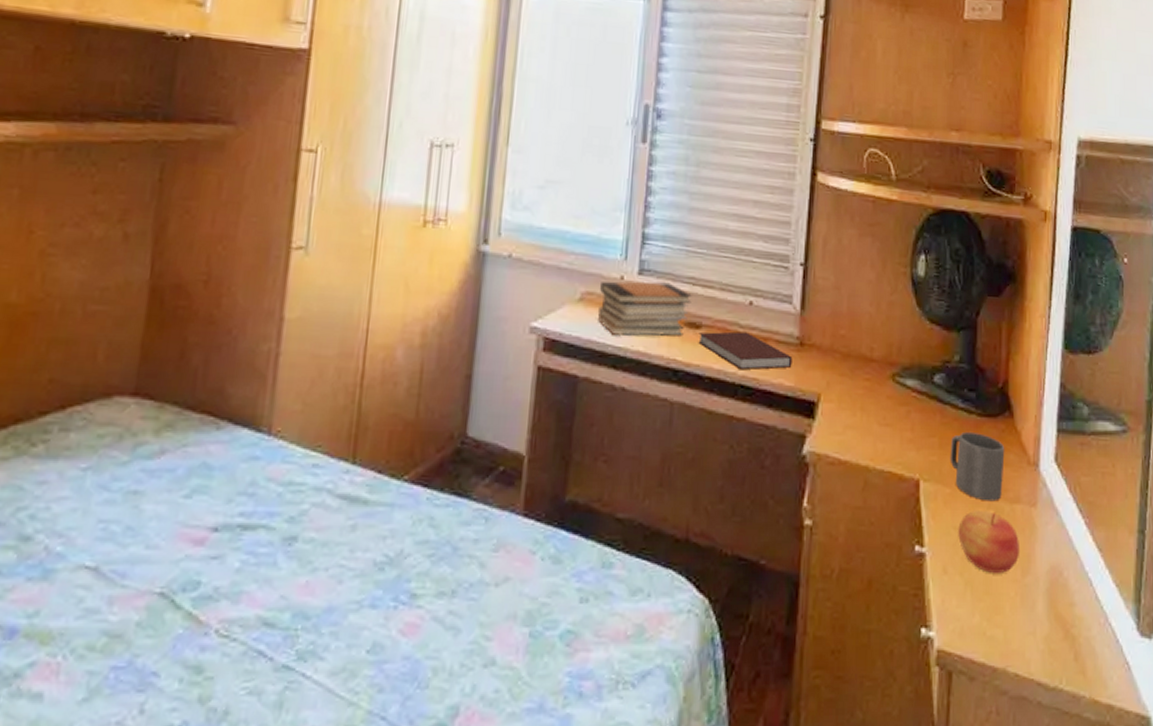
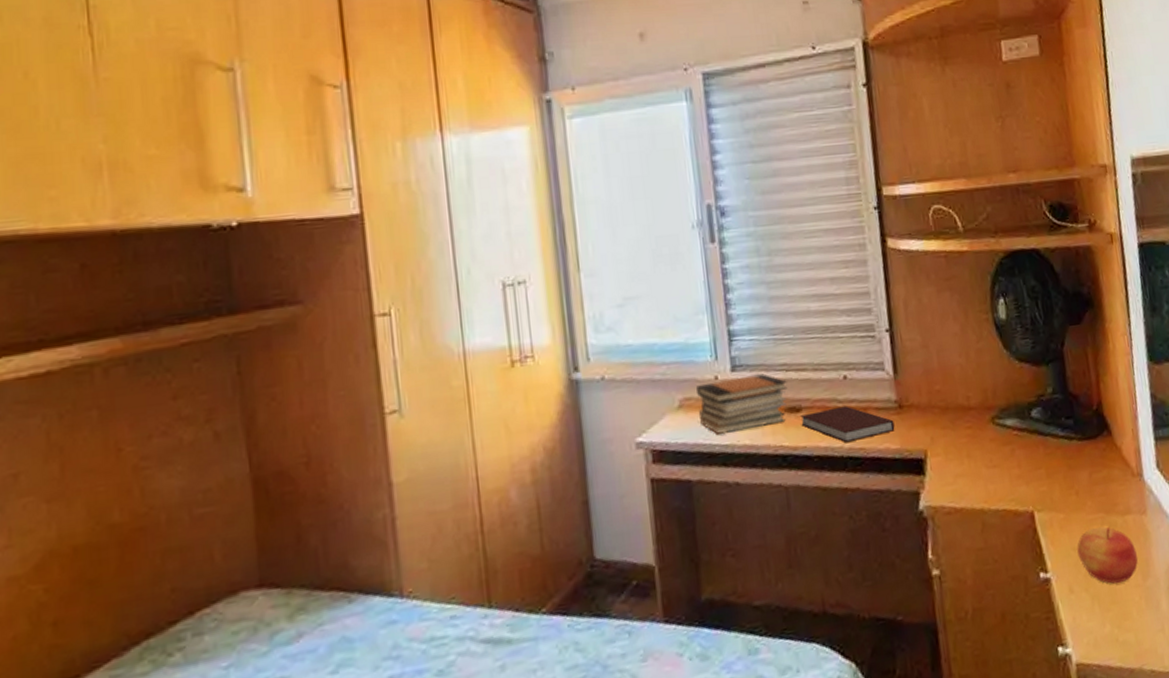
mug: present [950,432,1005,502] -> none [1057,456,1113,519]

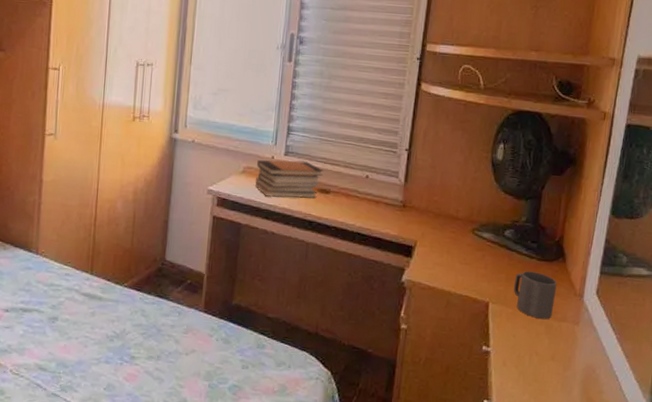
notebook: present [800,406,895,442] -> none [327,196,397,223]
mug: none [1057,456,1113,519] -> present [513,271,557,320]
apple: present [1077,527,1138,584] -> none [516,325,564,368]

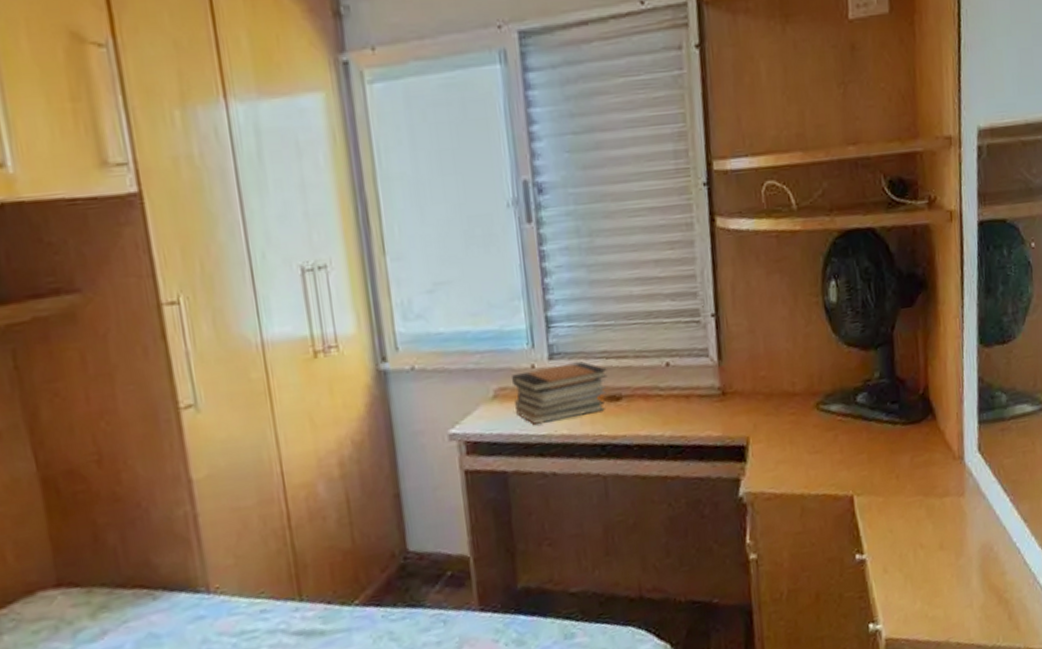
mug: present [513,271,557,320] -> none [879,440,932,502]

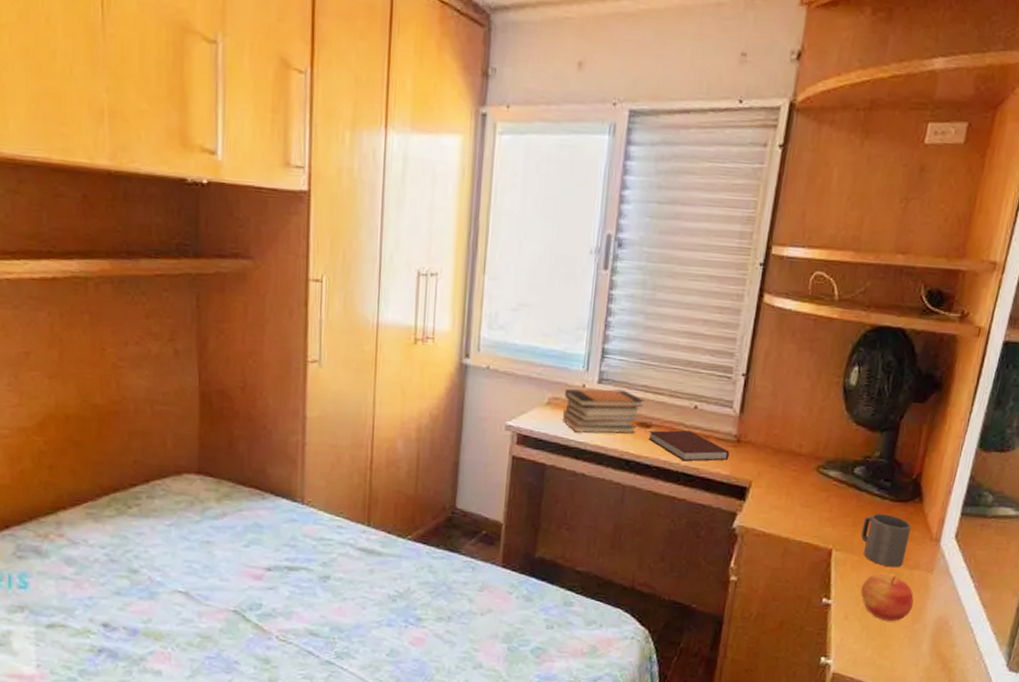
notebook: none [620,393,718,430] -> present [648,430,730,461]
mug: none [879,440,932,502] -> present [860,514,912,568]
apple: none [894,509,953,564] -> present [861,574,914,621]

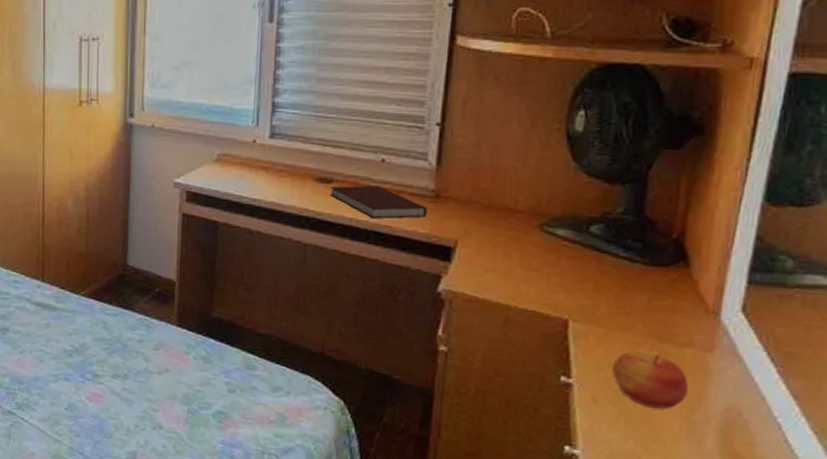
book stack: present [562,389,644,434] -> none [233,144,322,190]
mug: present [860,514,912,568] -> none [605,279,676,345]

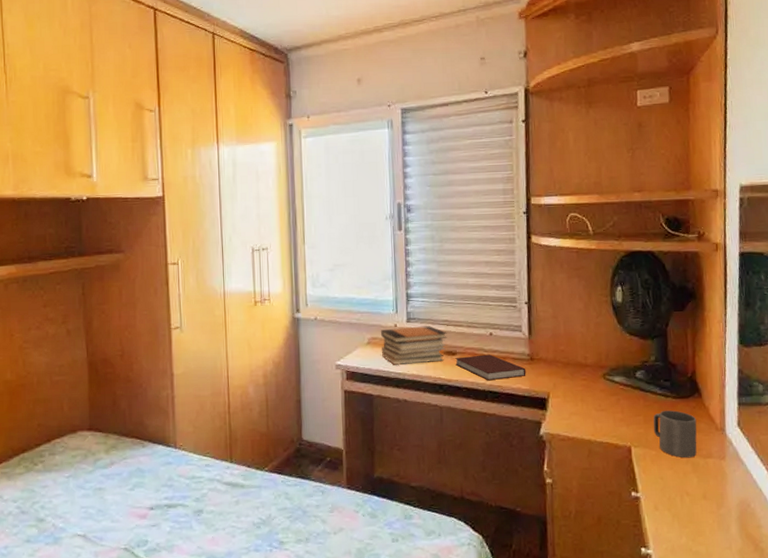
book stack: none [233,144,322,190] -> present [381,326,447,365]
mug: none [605,279,676,345] -> present [653,410,697,458]
apple: present [612,351,689,409] -> none [664,465,715,508]

